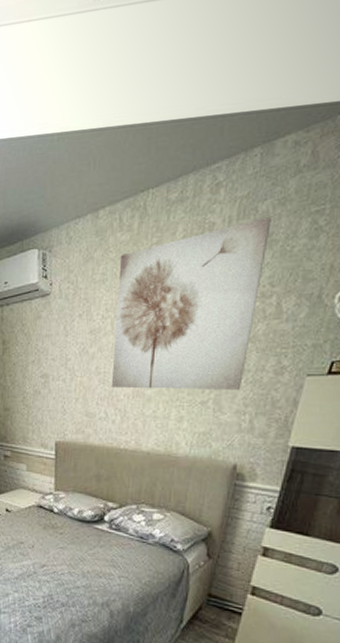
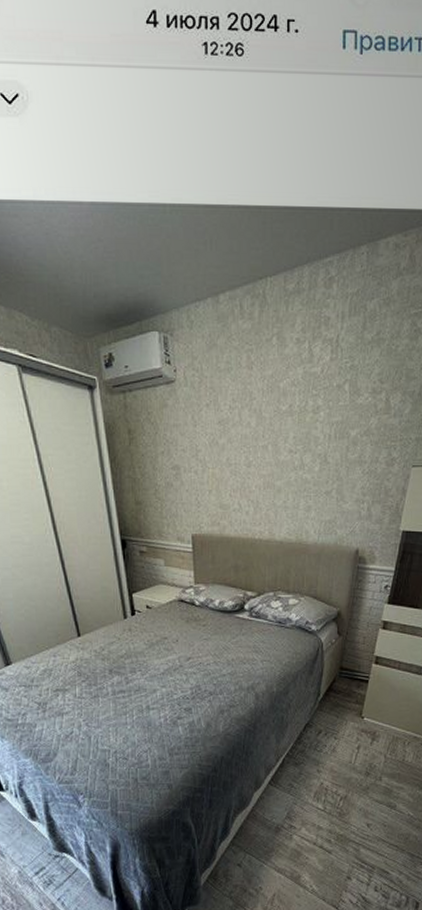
wall art: present [111,216,271,390] -> none [242,314,378,480]

